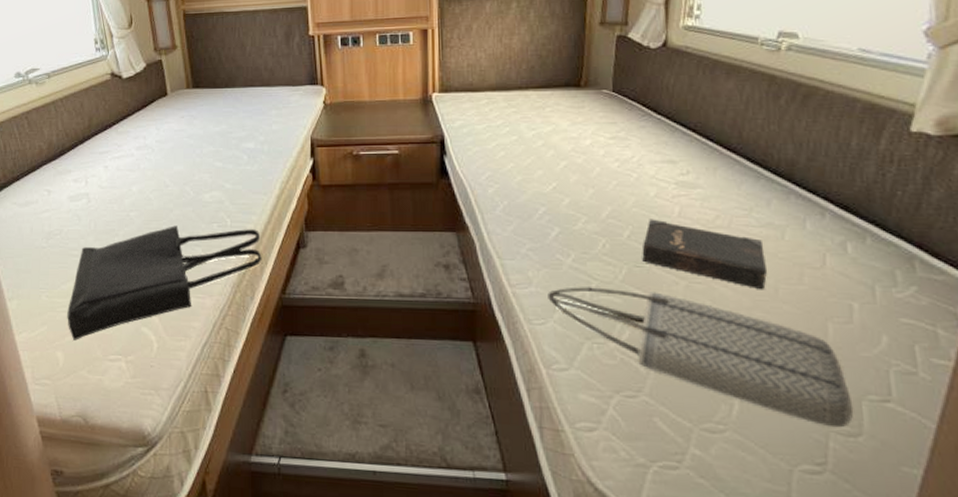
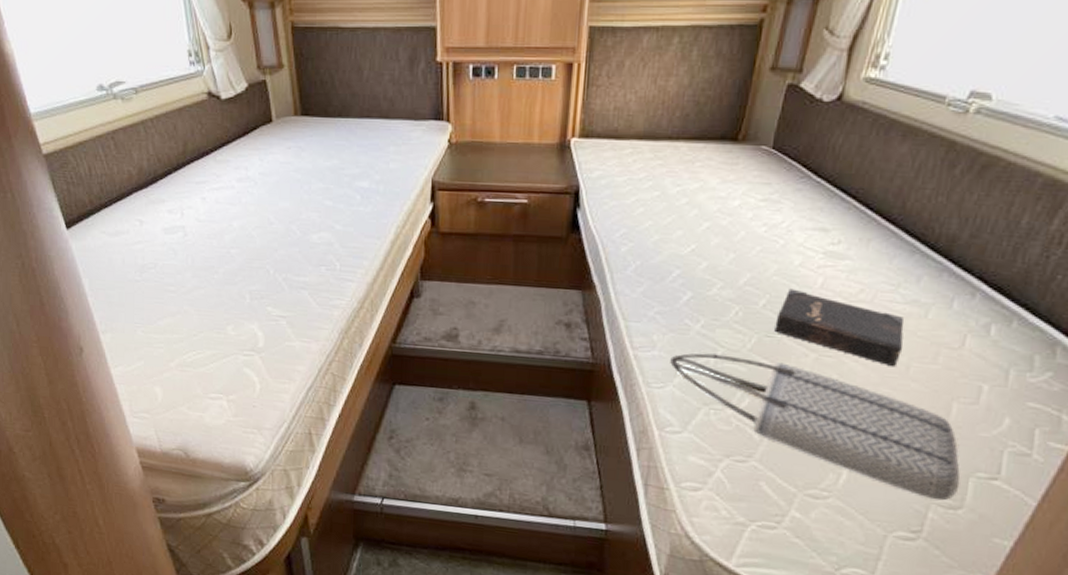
tote bag: present [67,225,262,341] -> none [165,266,373,377]

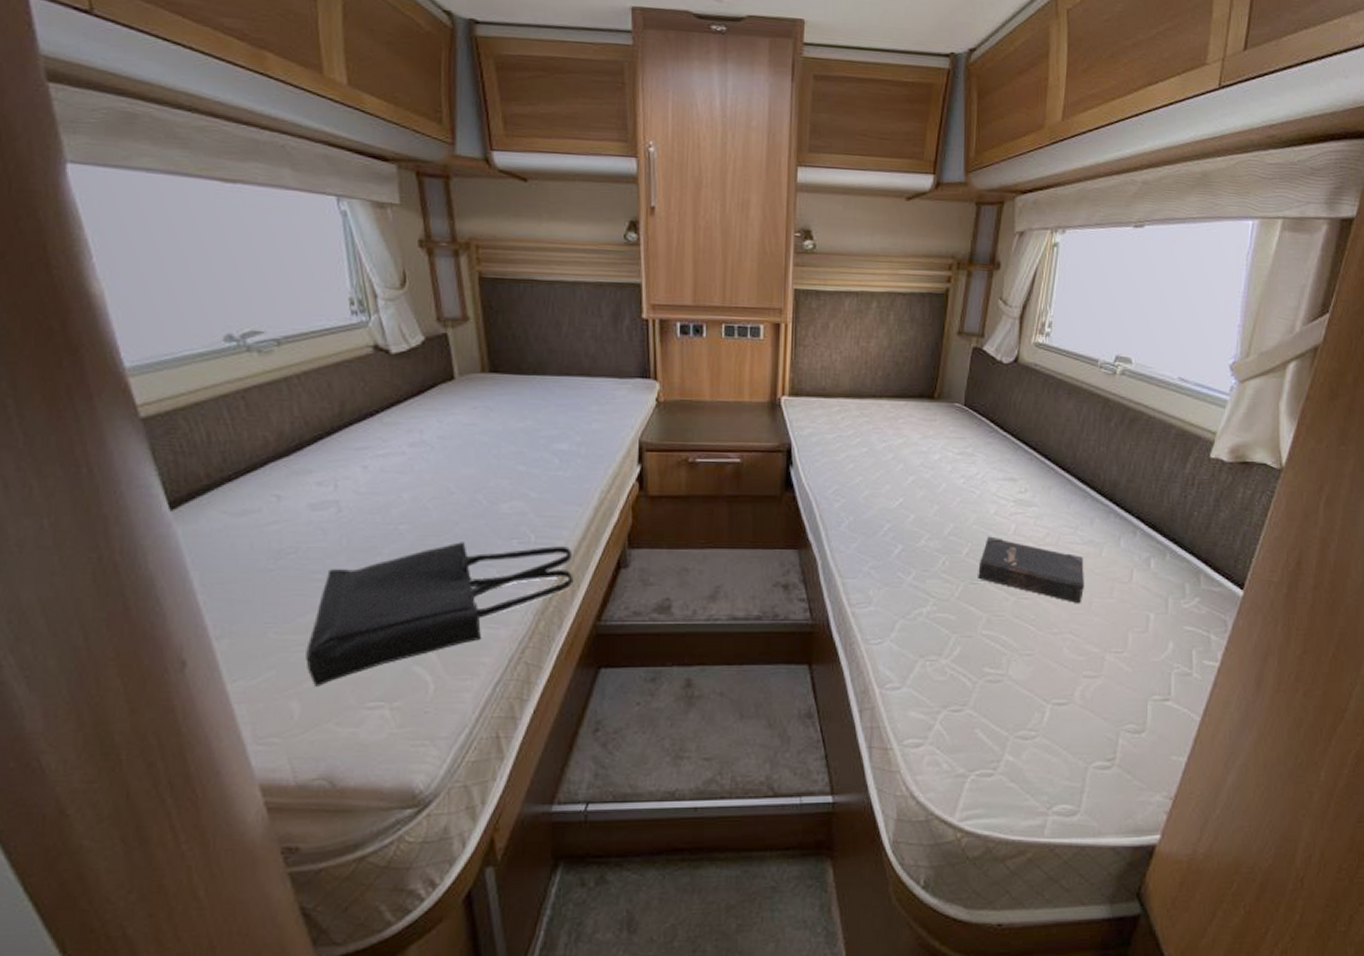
tote bag: none [165,266,373,377] -> present [306,542,574,687]
tote bag: present [670,353,960,501] -> none [886,605,1141,726]

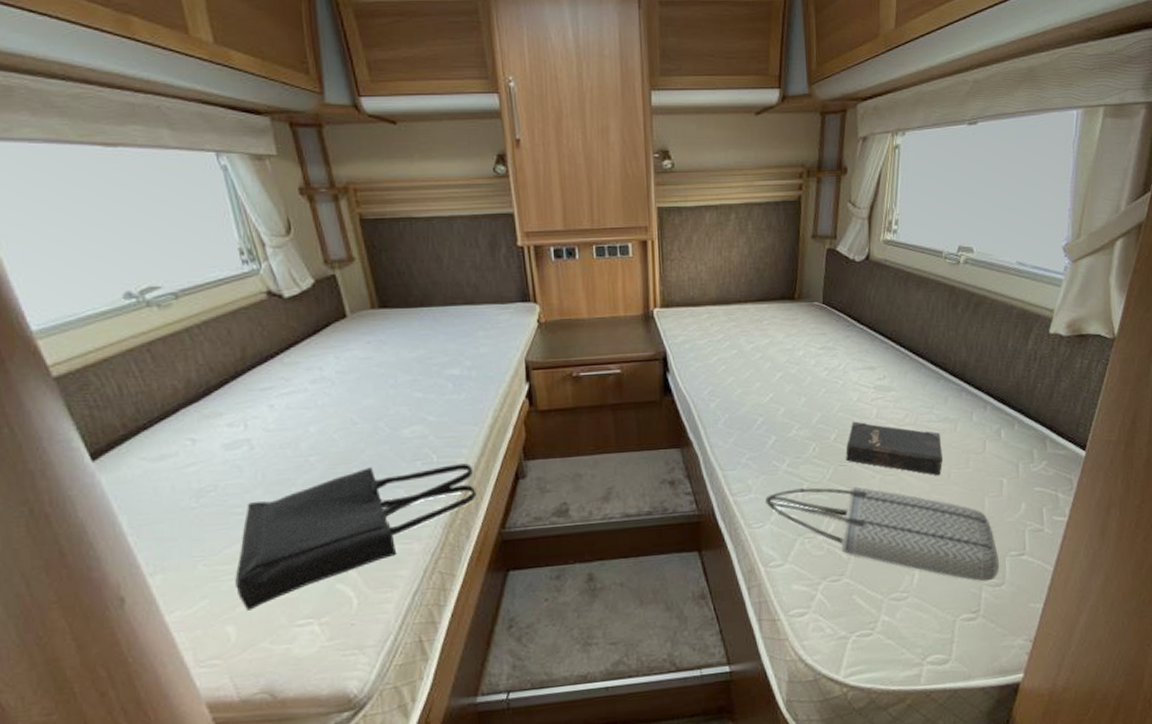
tote bag: none [886,605,1141,726] -> present [765,486,1000,581]

